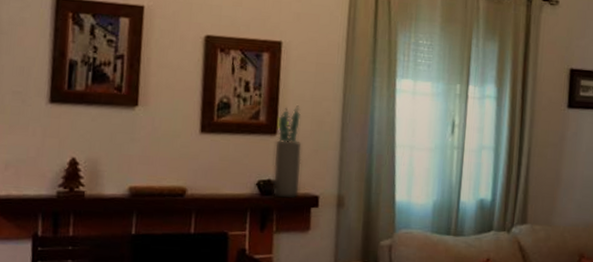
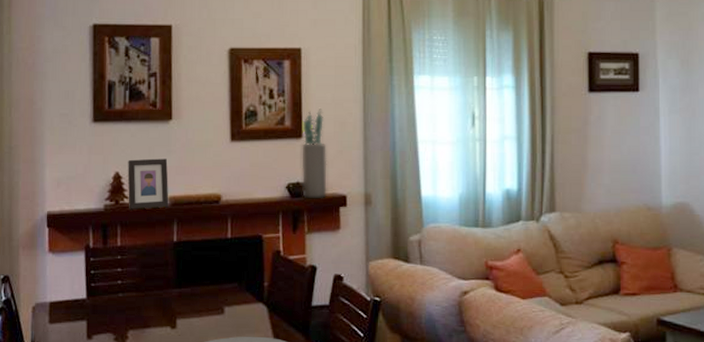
picture frame: none [84,145,130,199] -> present [128,158,169,210]

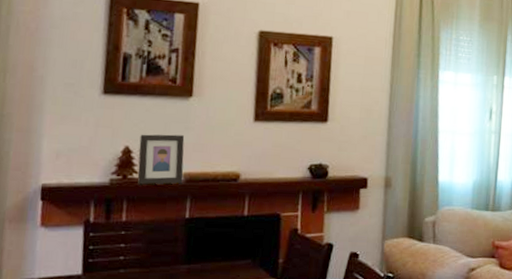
vase: present [301,108,327,199] -> none [325,95,351,181]

